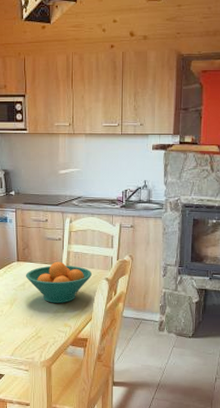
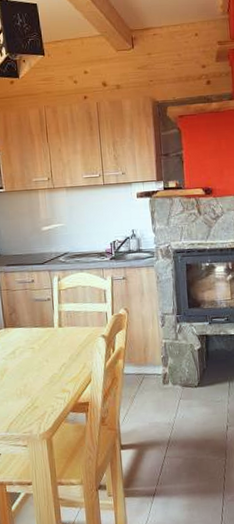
fruit bowl: present [25,261,92,303] -> none [14,323,87,369]

